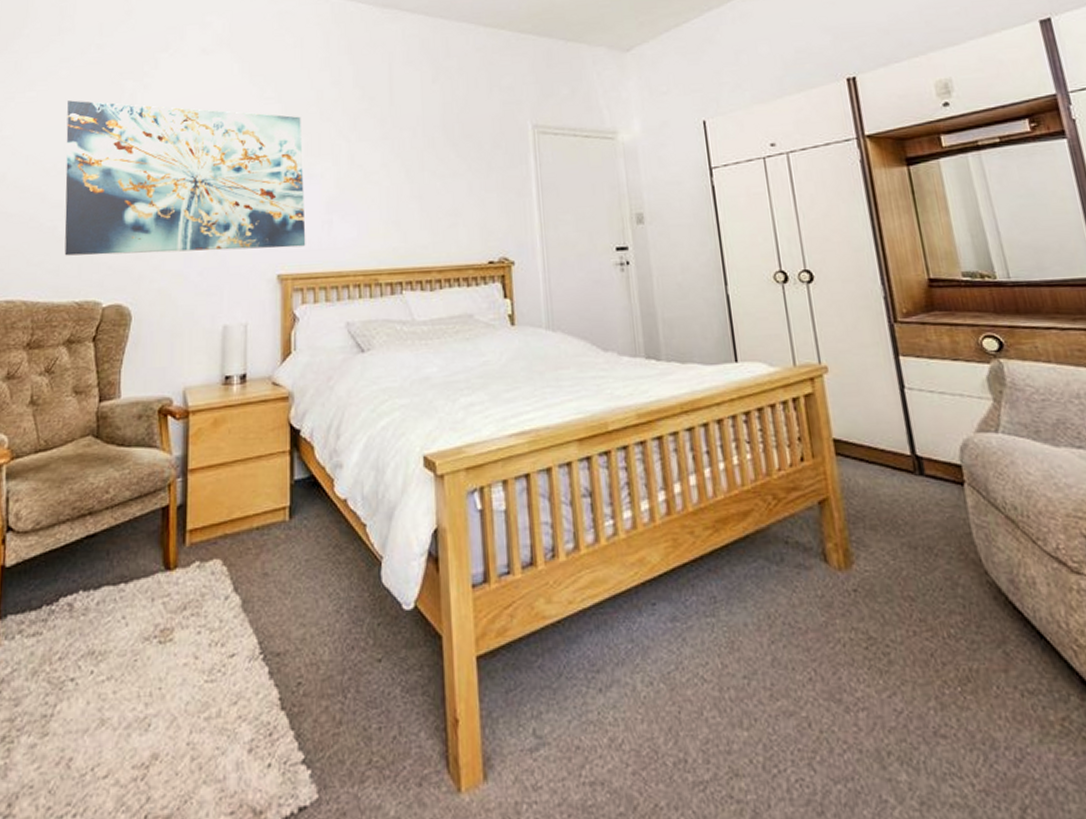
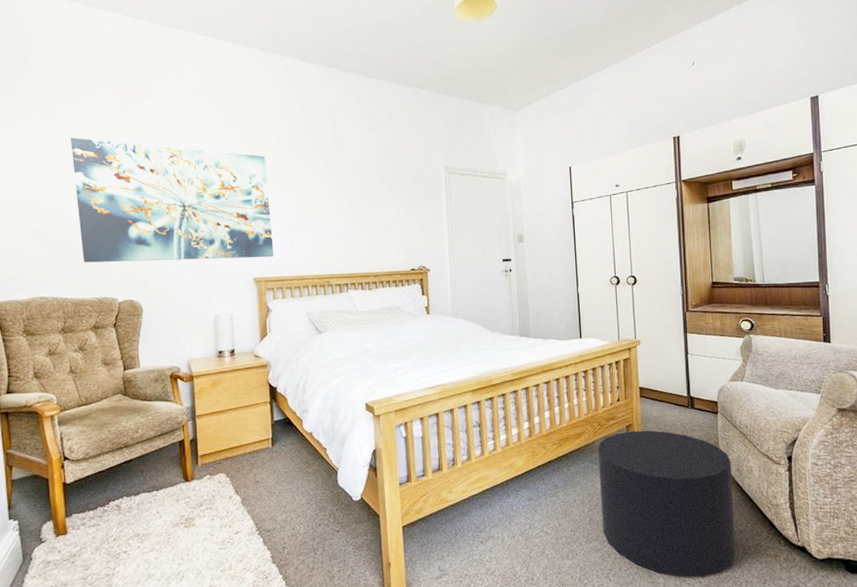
stool: none [776,509,1029,776] -> present [598,430,736,578]

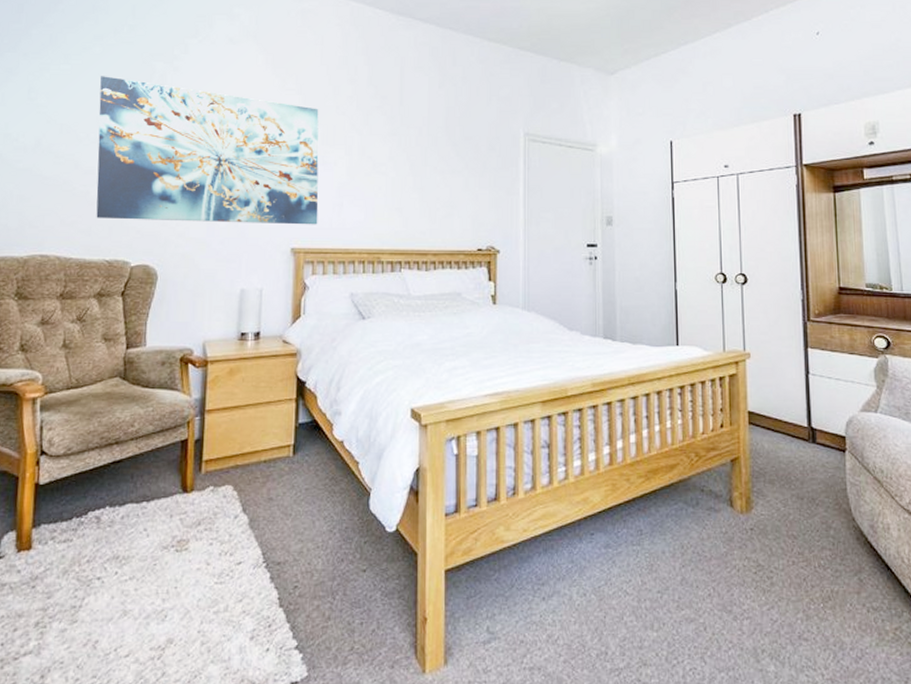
stool: present [598,430,736,578] -> none [694,466,869,668]

